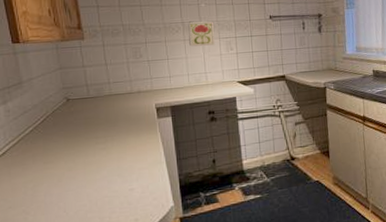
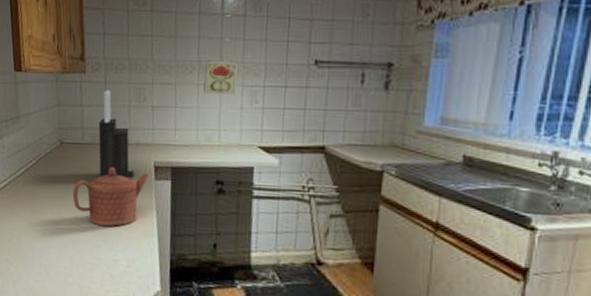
teapot: none [83,113,152,164] -> present [72,166,149,226]
knife block: none [102,51,139,124] -> present [98,90,134,179]

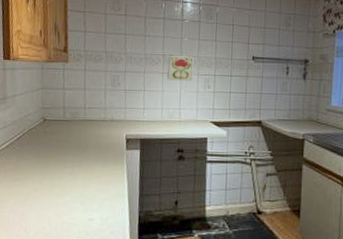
teapot: present [72,166,149,226] -> none [53,139,121,190]
knife block: present [98,90,134,179] -> none [78,76,109,150]

